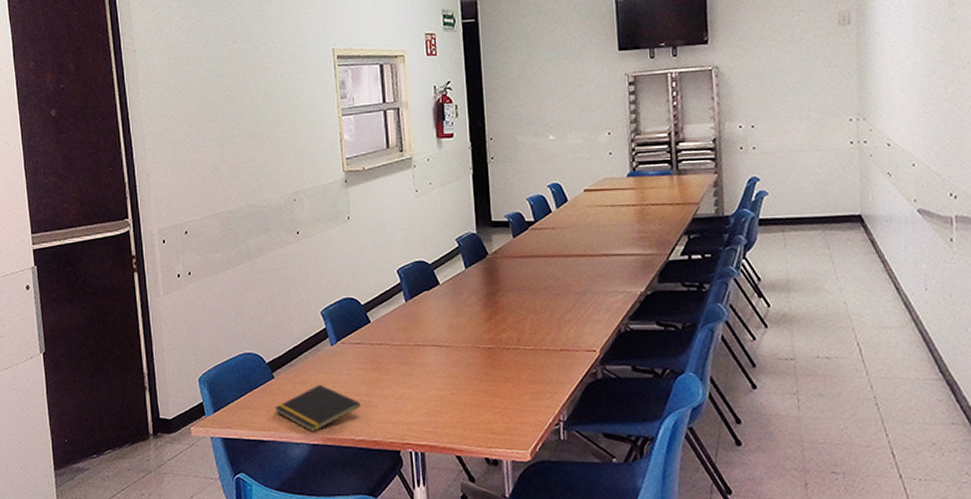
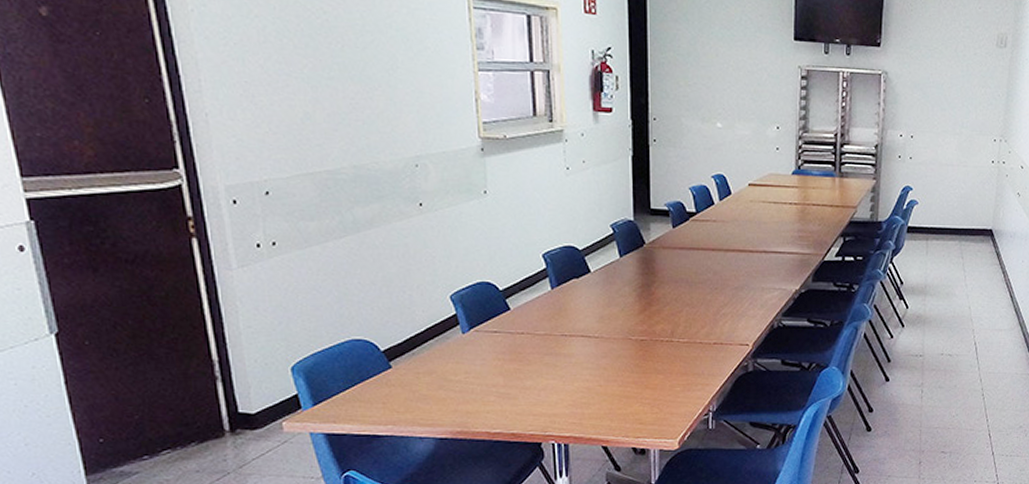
notepad: present [274,384,361,432] -> none [392,375,498,426]

